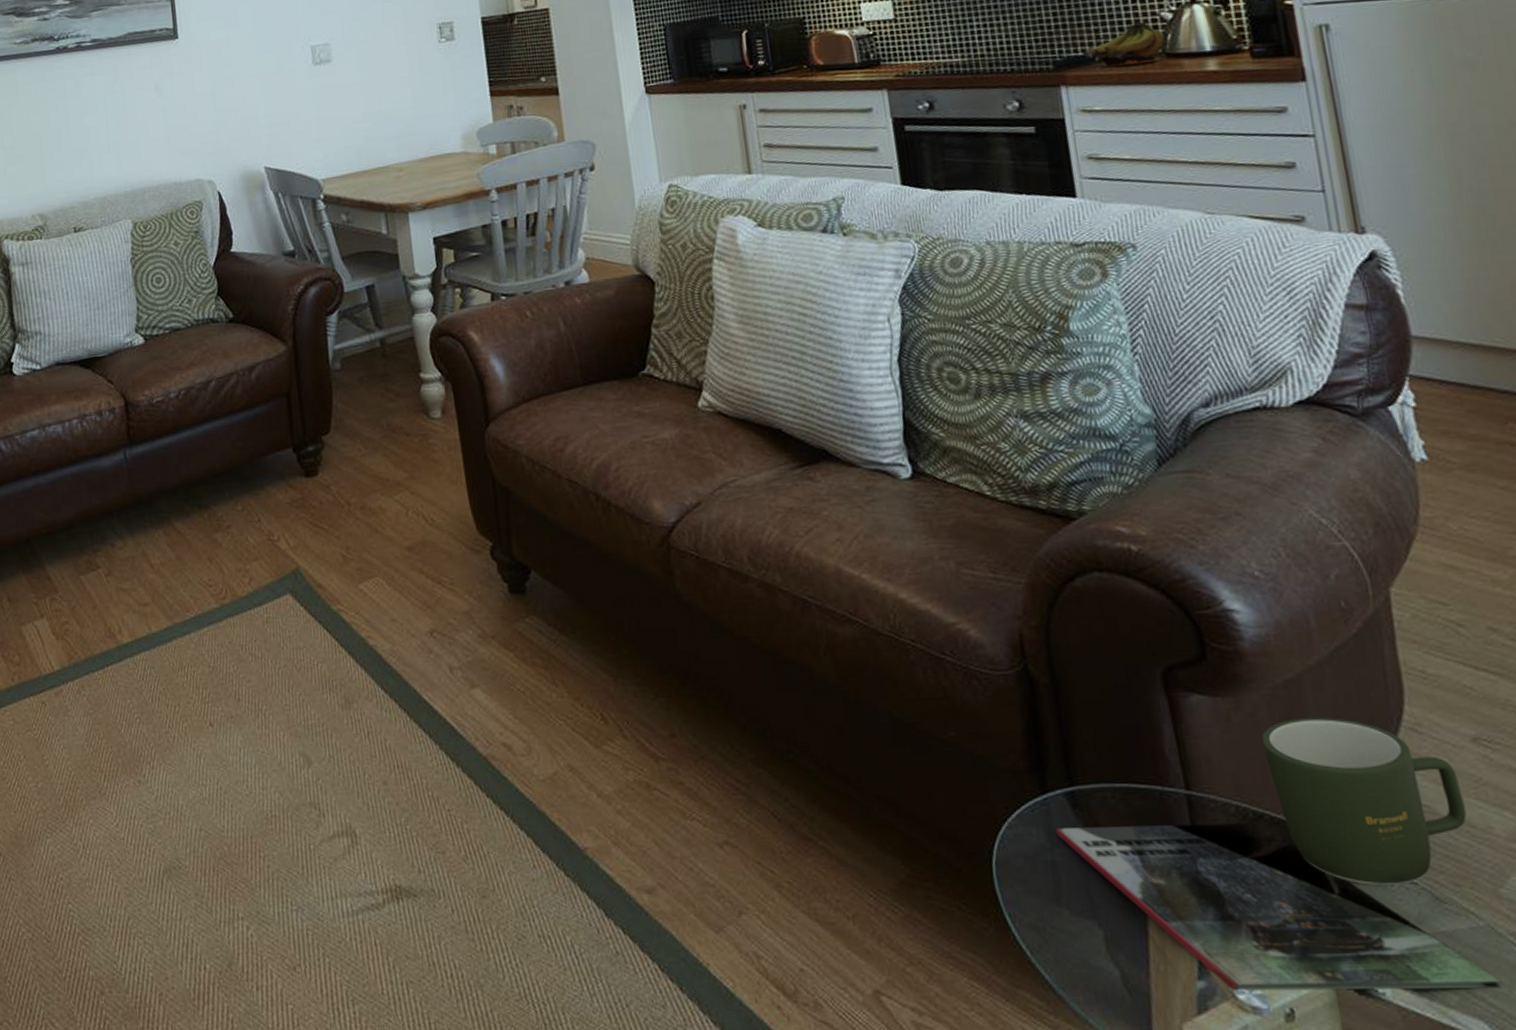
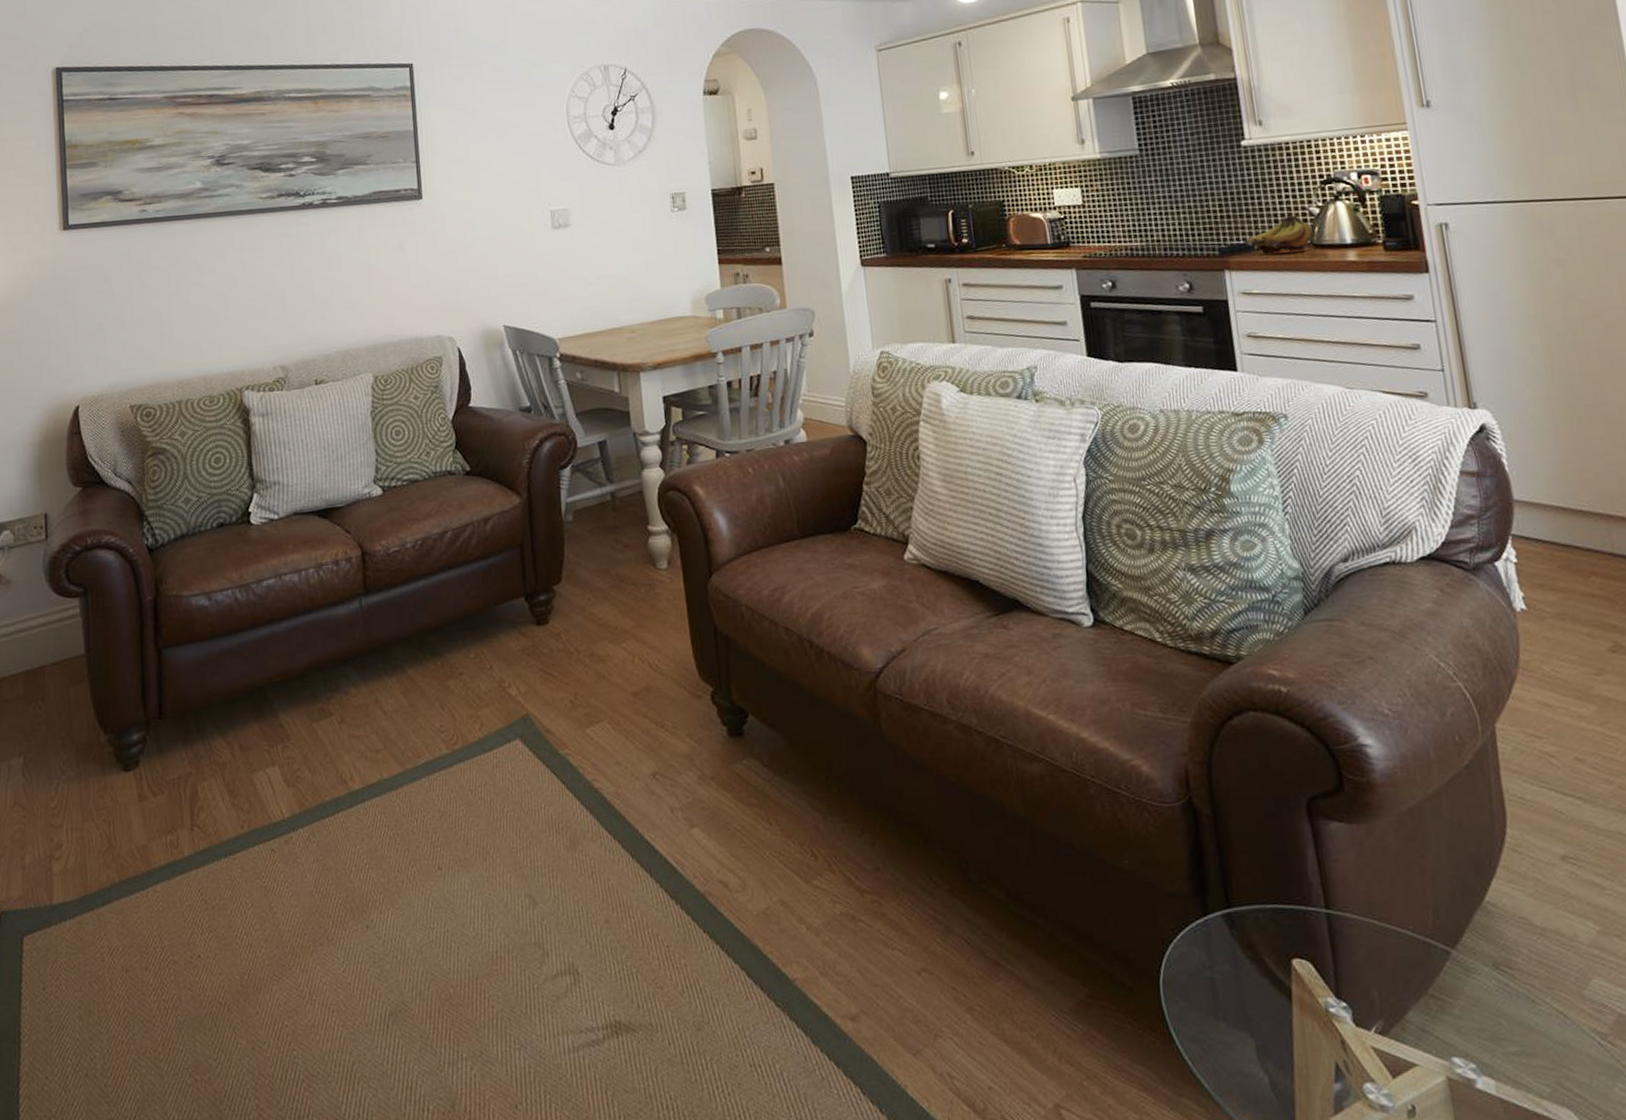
magazine: present [1056,823,1501,991] -> none [1215,937,1584,1092]
mug: present [1261,717,1467,886] -> none [1389,840,1557,992]

